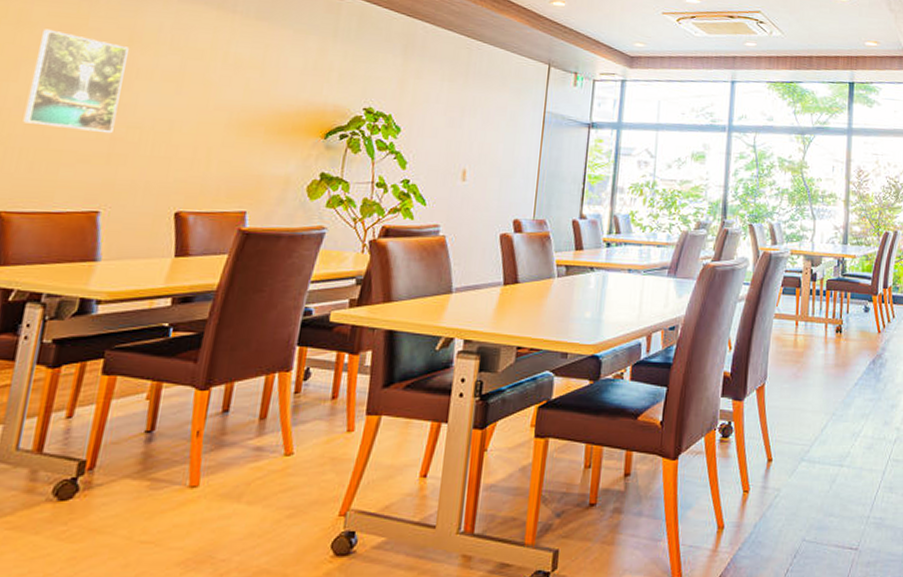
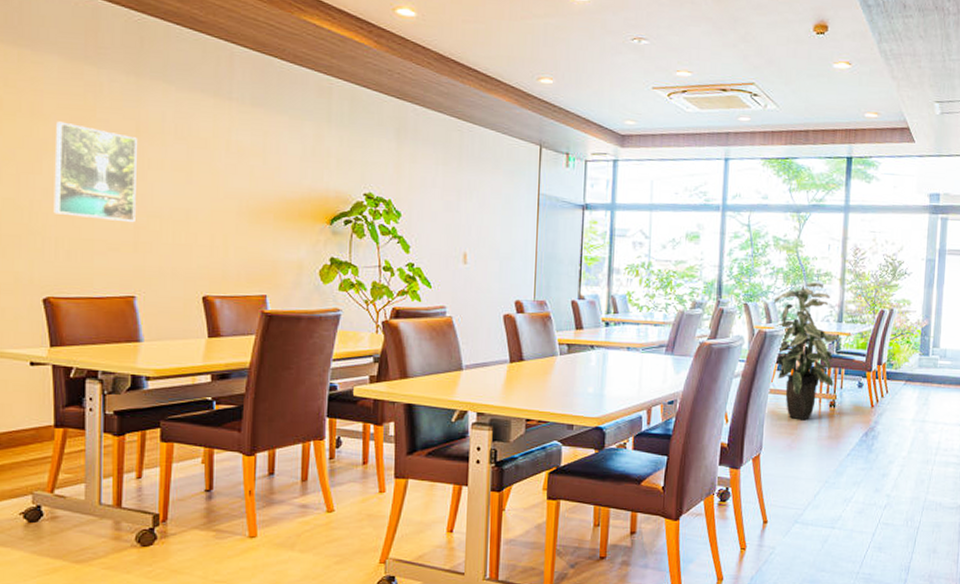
indoor plant: none [778,204,845,347] -> present [773,282,840,420]

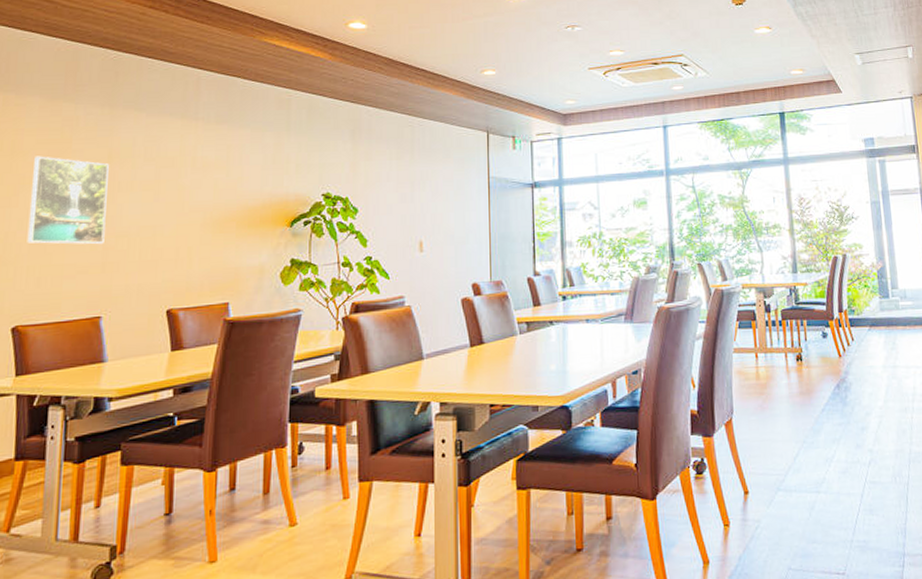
indoor plant: present [773,282,840,420] -> none [726,236,797,378]

